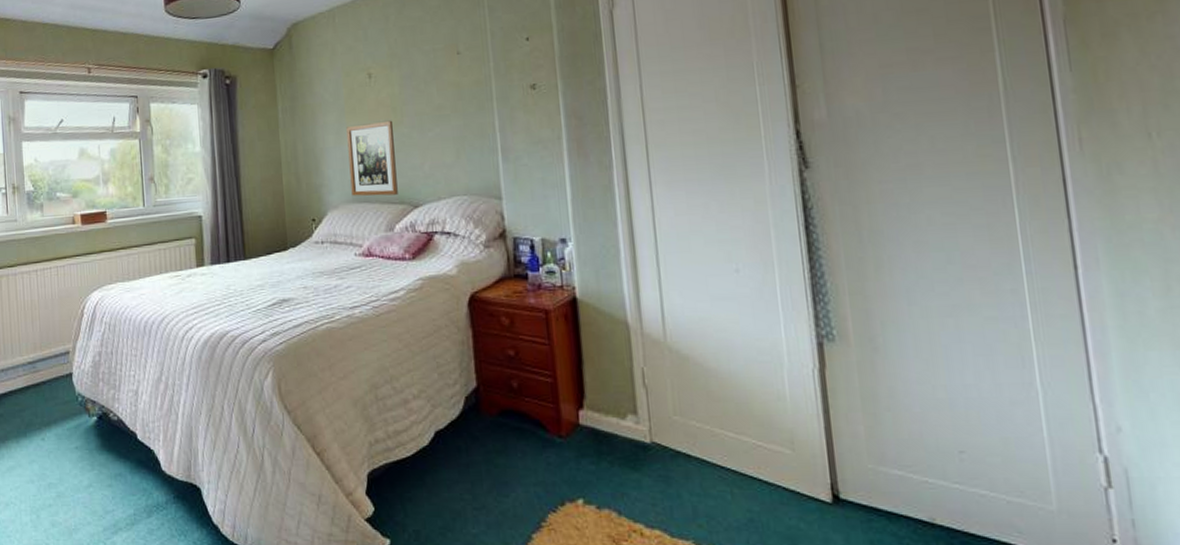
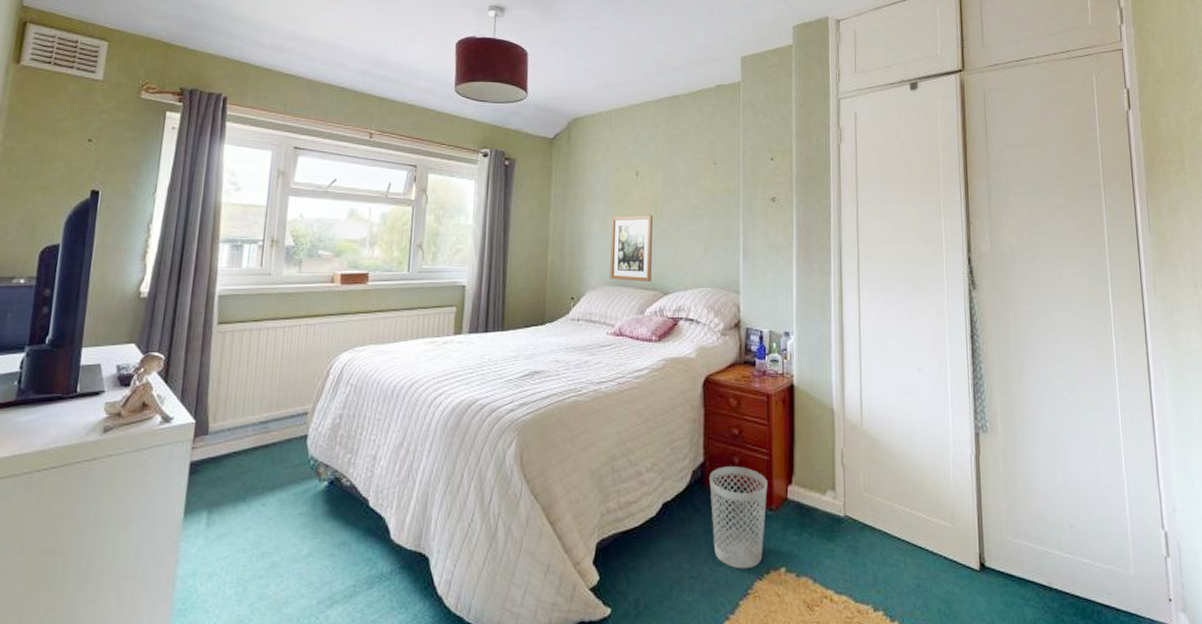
wastebasket: none [485,391,555,501] -> present [709,466,768,569]

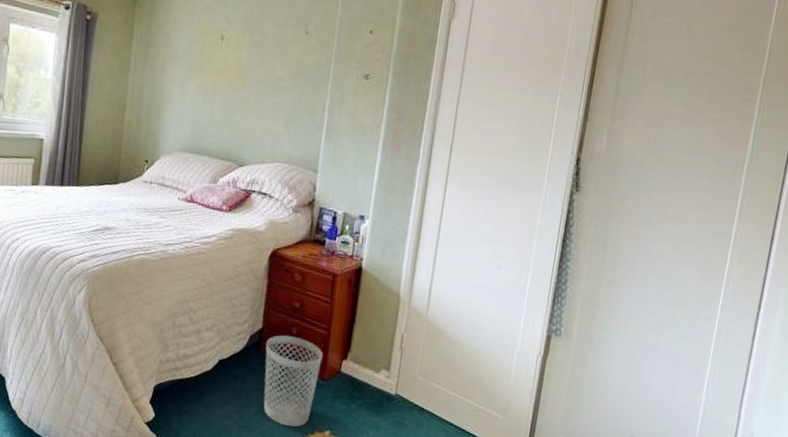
wall art: present [610,214,652,282] -> none [185,81,235,152]

